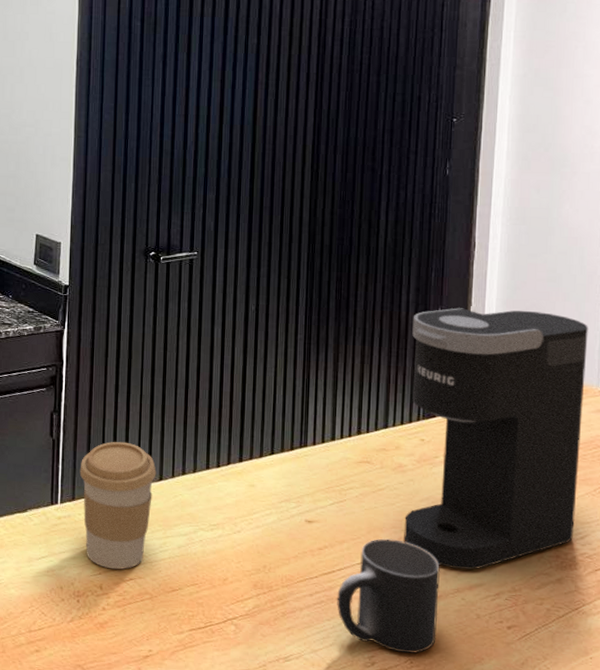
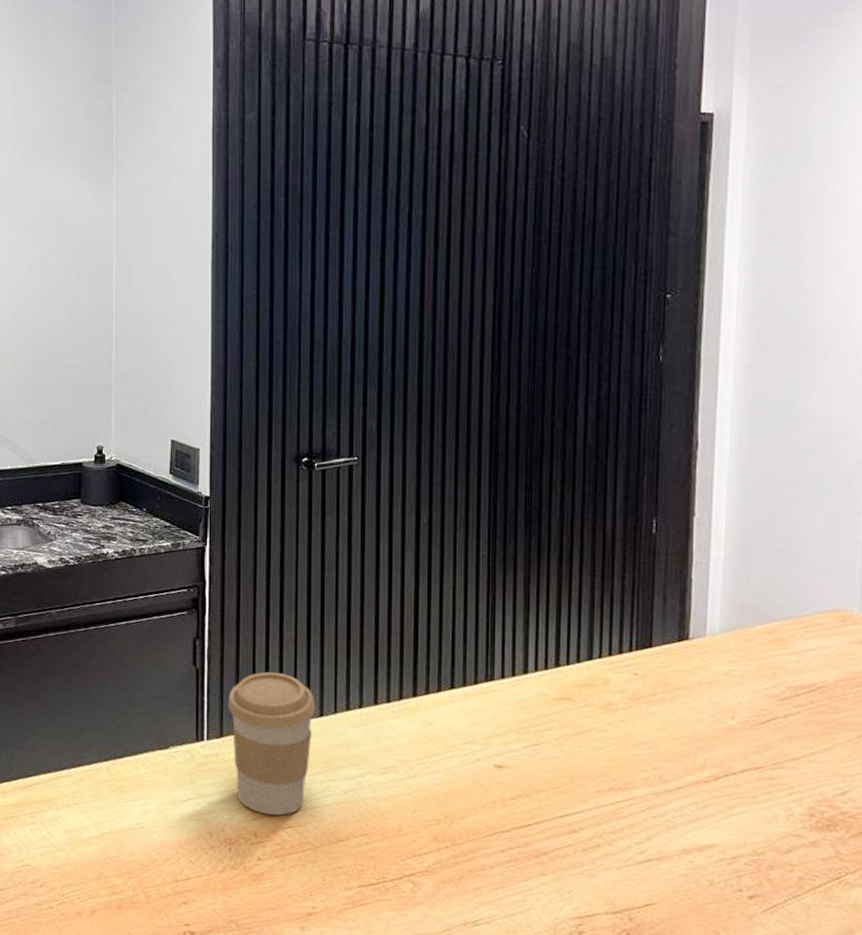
mug: present [337,538,440,654] -> none [534,788,661,923]
coffee maker: present [404,308,588,570] -> none [615,518,846,828]

